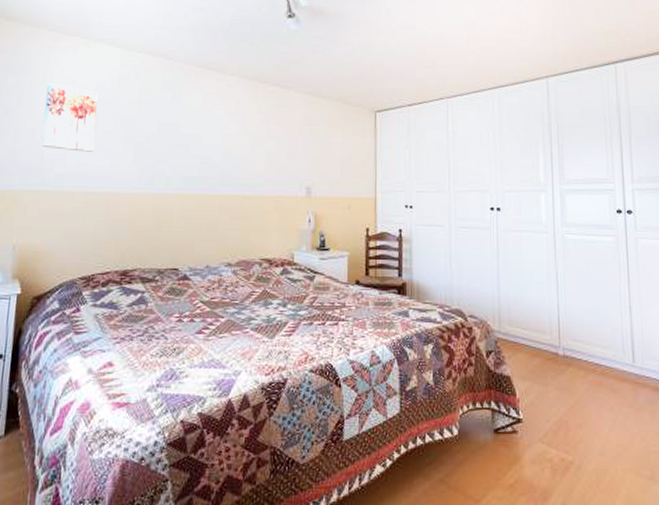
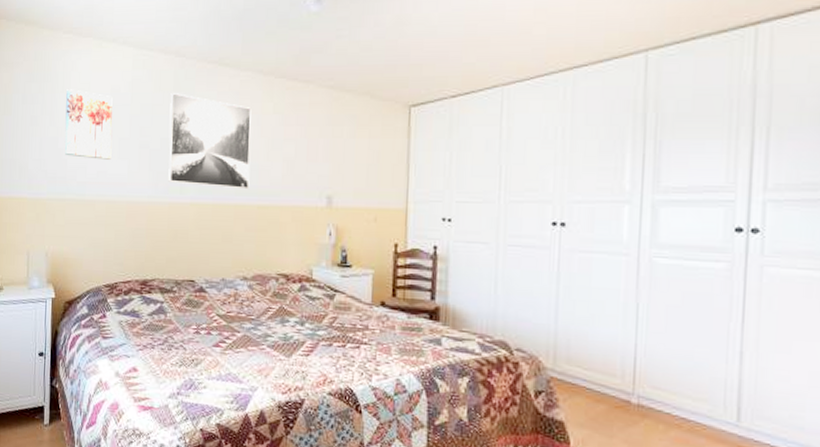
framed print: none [153,91,237,181] -> present [168,92,251,190]

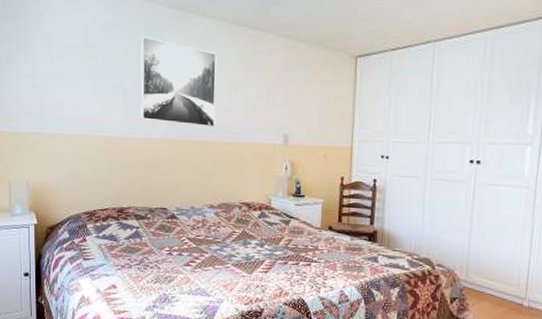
wall art: present [65,89,113,160] -> none [40,29,87,97]

